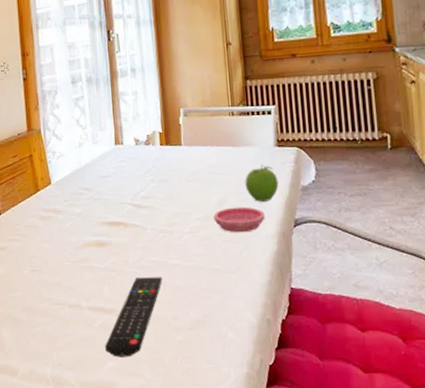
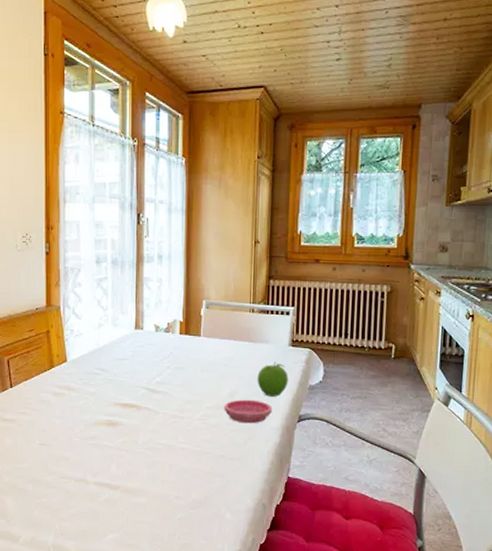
remote control: present [105,277,162,357] -> none [108,458,169,531]

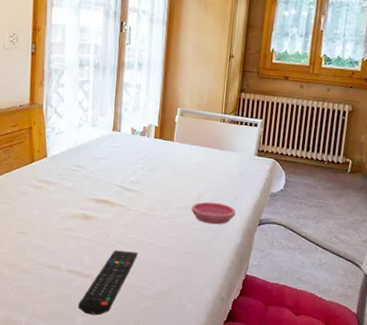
remote control: none [108,458,169,531] -> present [78,250,138,316]
fruit: present [257,362,289,397] -> none [223,169,253,202]

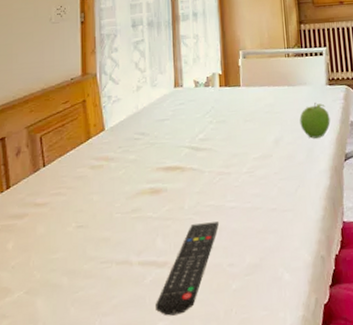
saucer: present [191,201,236,225] -> none [270,144,319,171]
fruit: none [223,169,253,202] -> present [299,103,331,139]

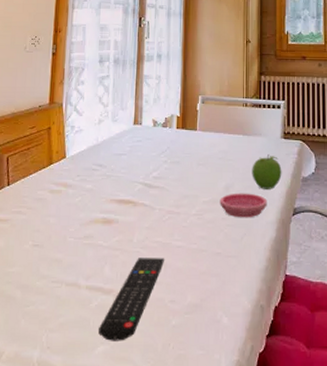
saucer: none [270,144,319,171] -> present [220,193,267,218]

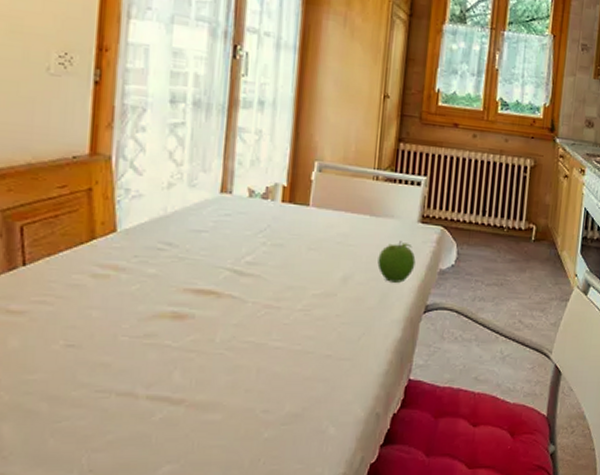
remote control: present [99,258,164,341] -> none [163,361,257,459]
saucer: present [220,193,267,218] -> none [334,285,394,315]

